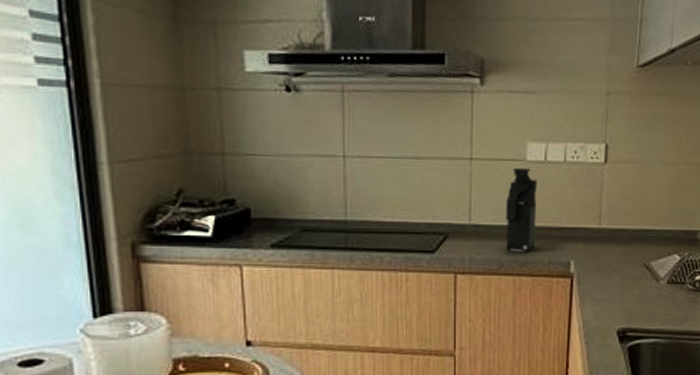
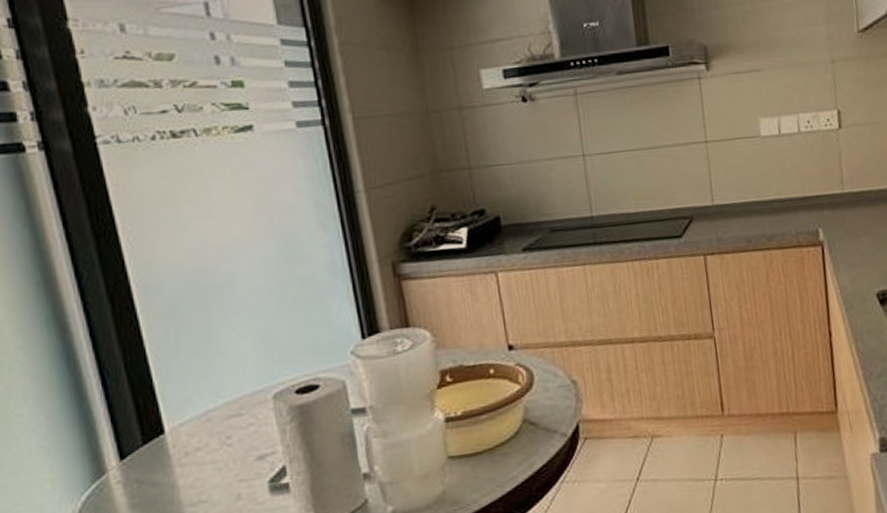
coffee maker: present [506,167,537,252] -> none [745,143,781,227]

